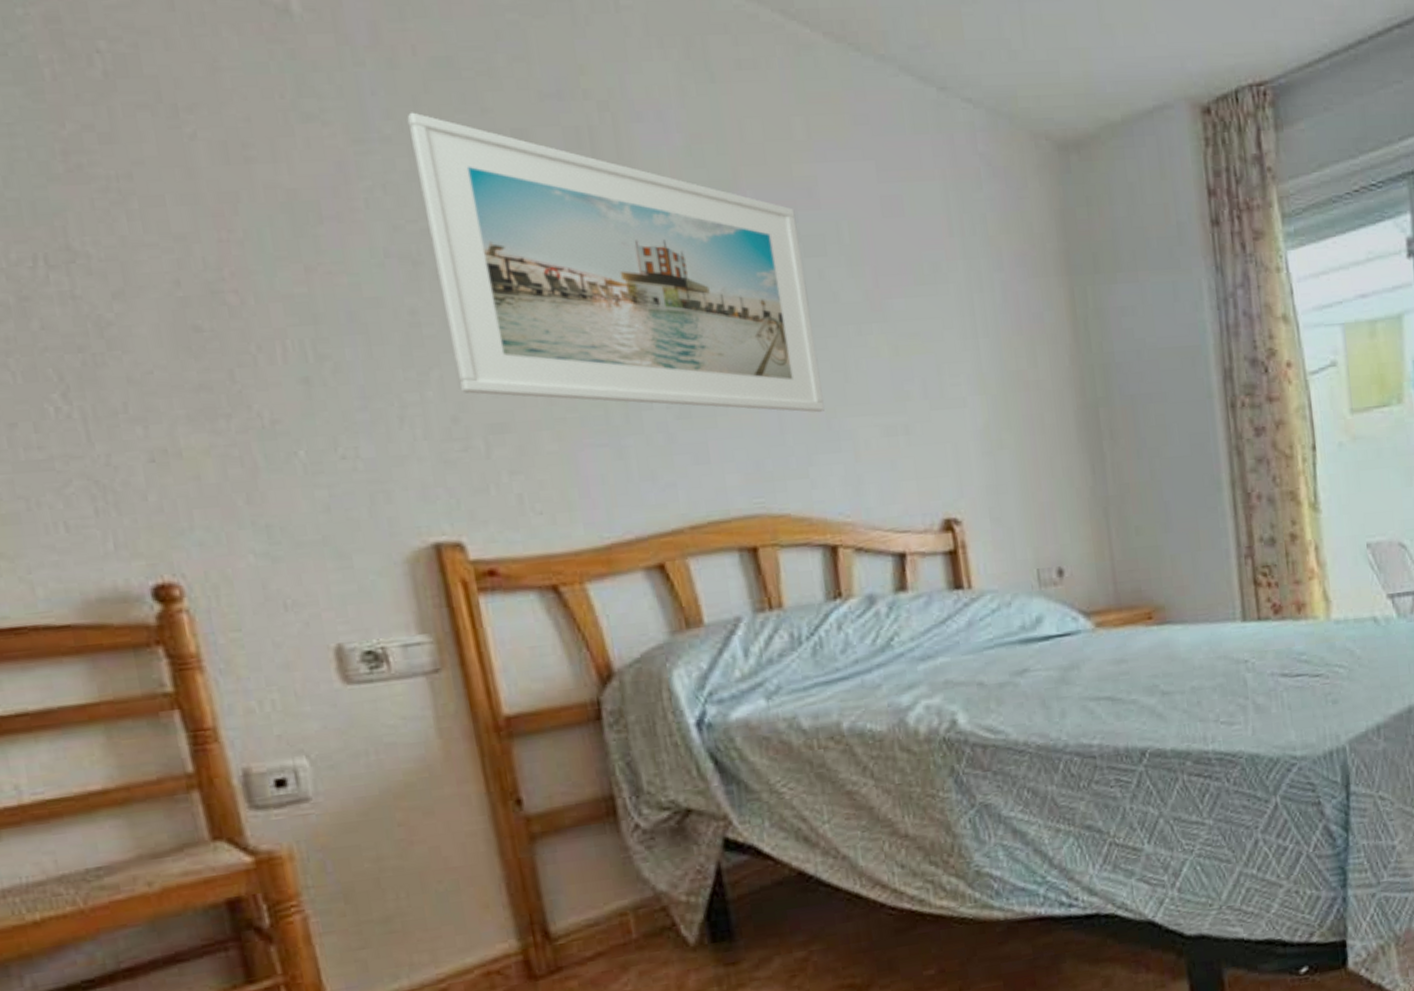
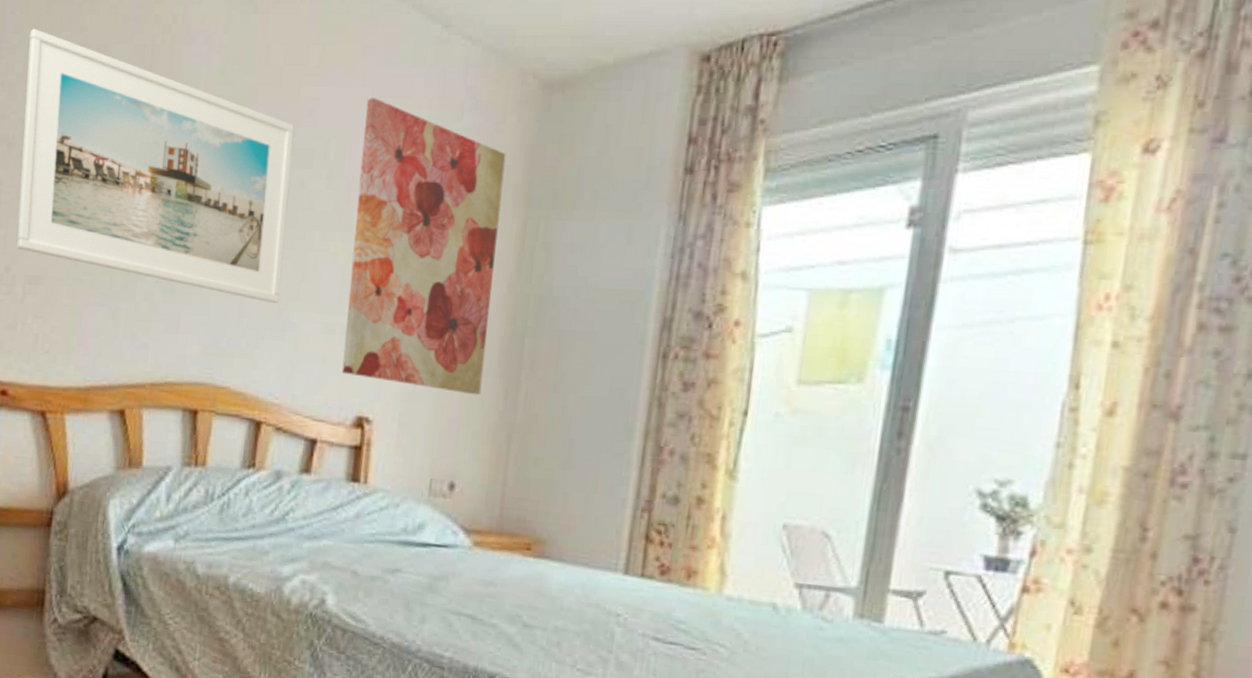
wall art: none [872,172,1068,477] -> present [341,98,506,396]

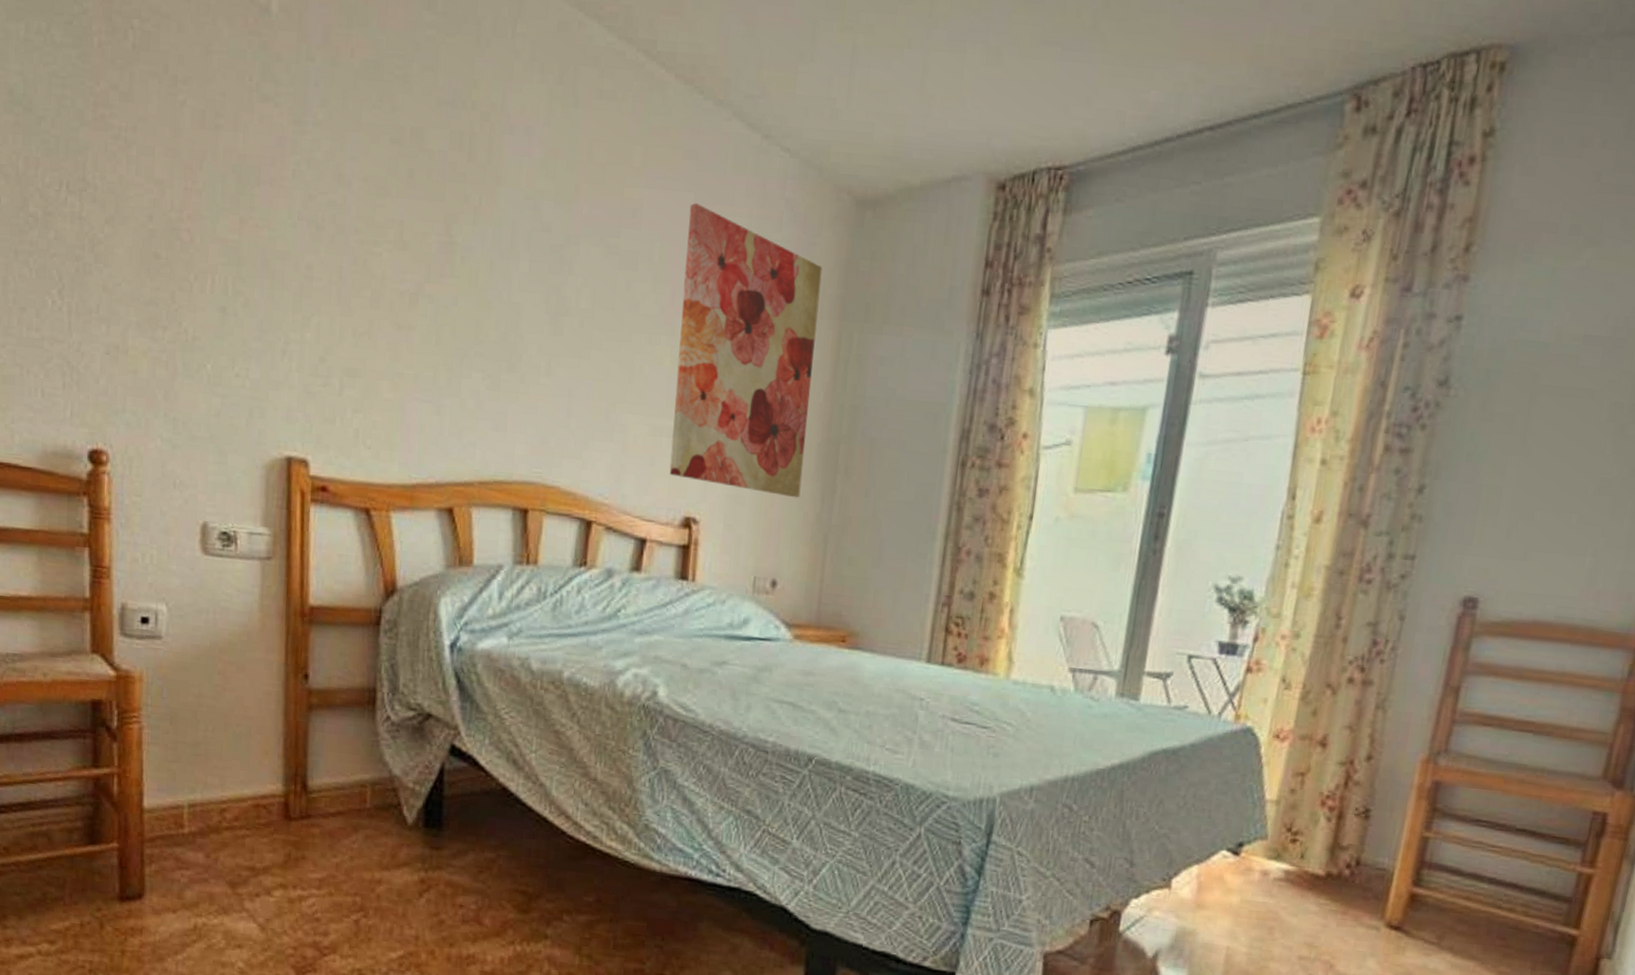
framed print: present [17,28,295,304] -> none [331,103,619,405]

